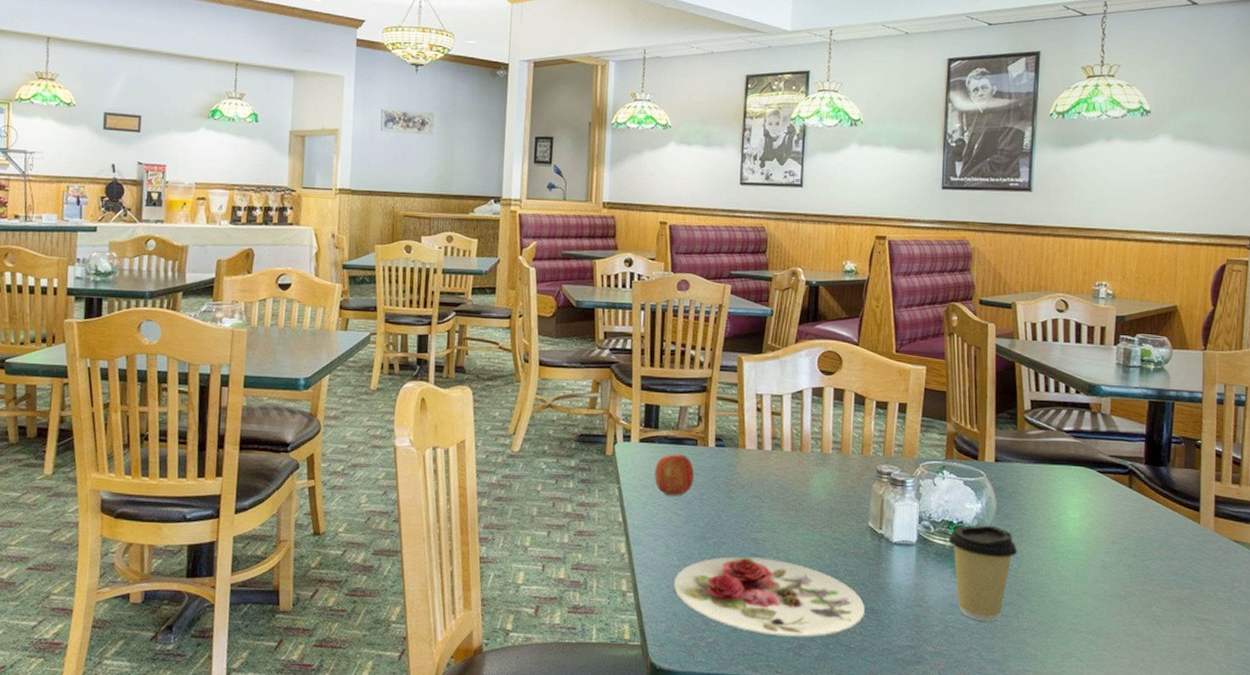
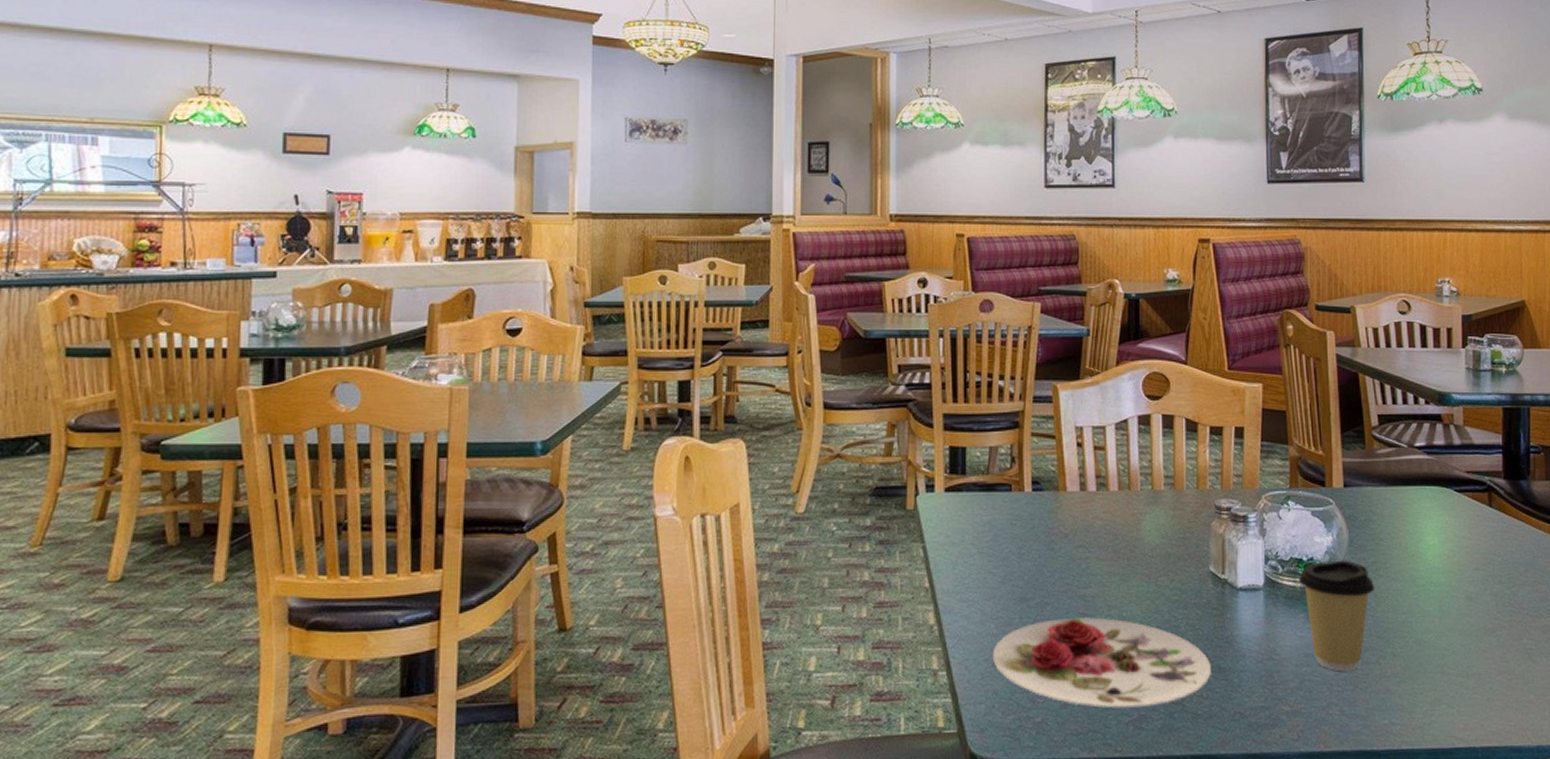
fruit: present [654,454,695,496] -> none [964,503,1010,552]

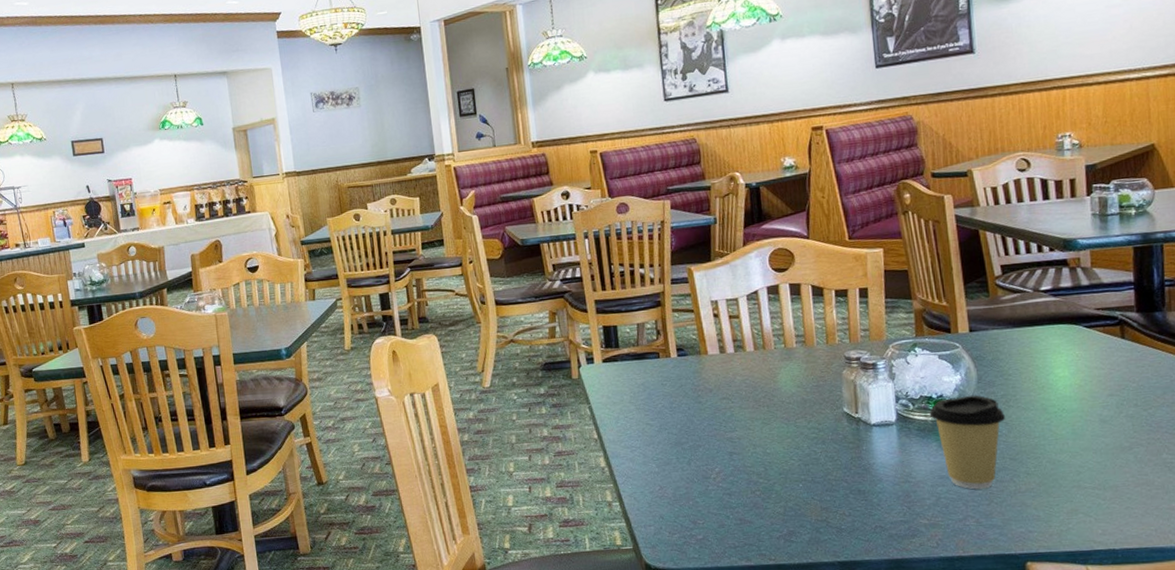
plate: present [992,617,1211,708] -> none [656,455,852,526]

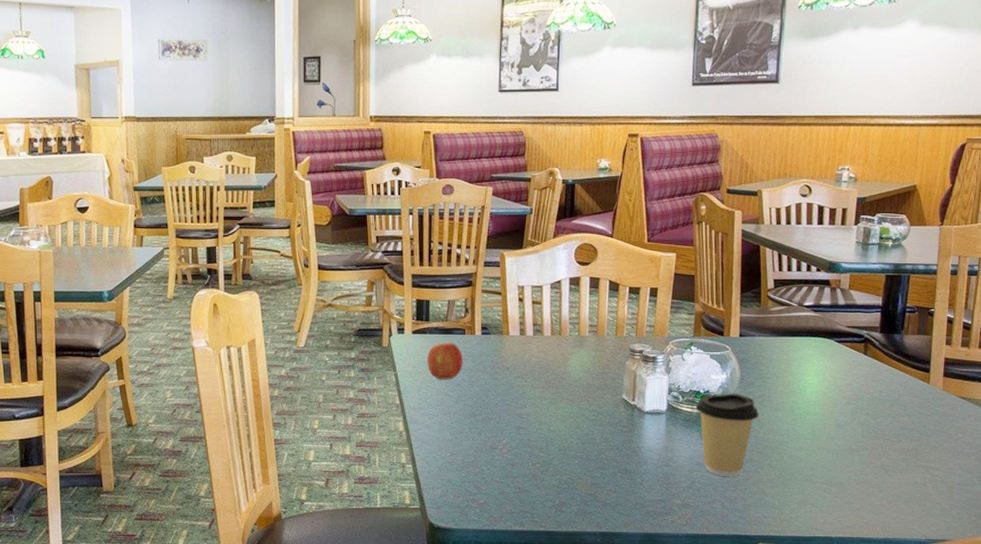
fruit: none [621,368,662,409] -> present [427,343,463,380]

